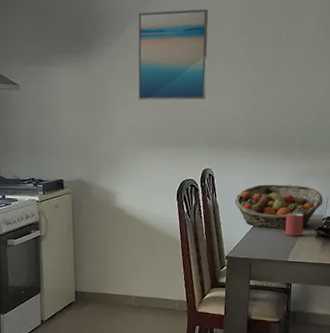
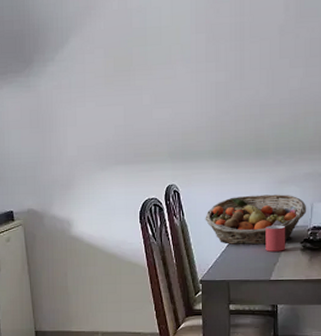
wall art: present [138,9,209,101] -> none [82,9,163,117]

